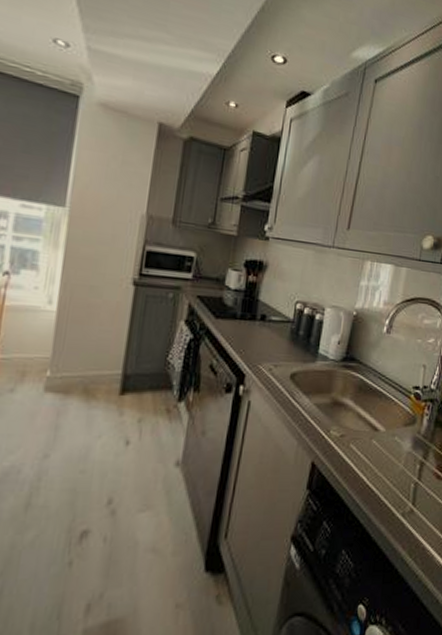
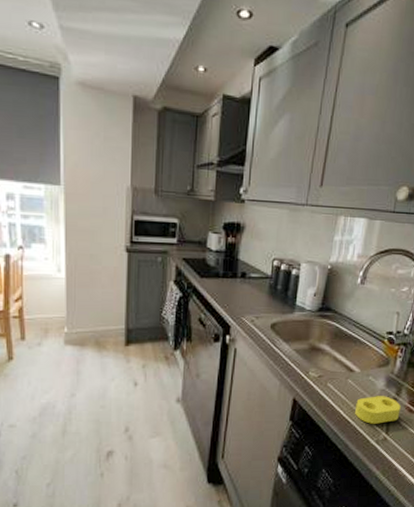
sponge: none [379,459,428,493] -> present [355,396,401,424]

